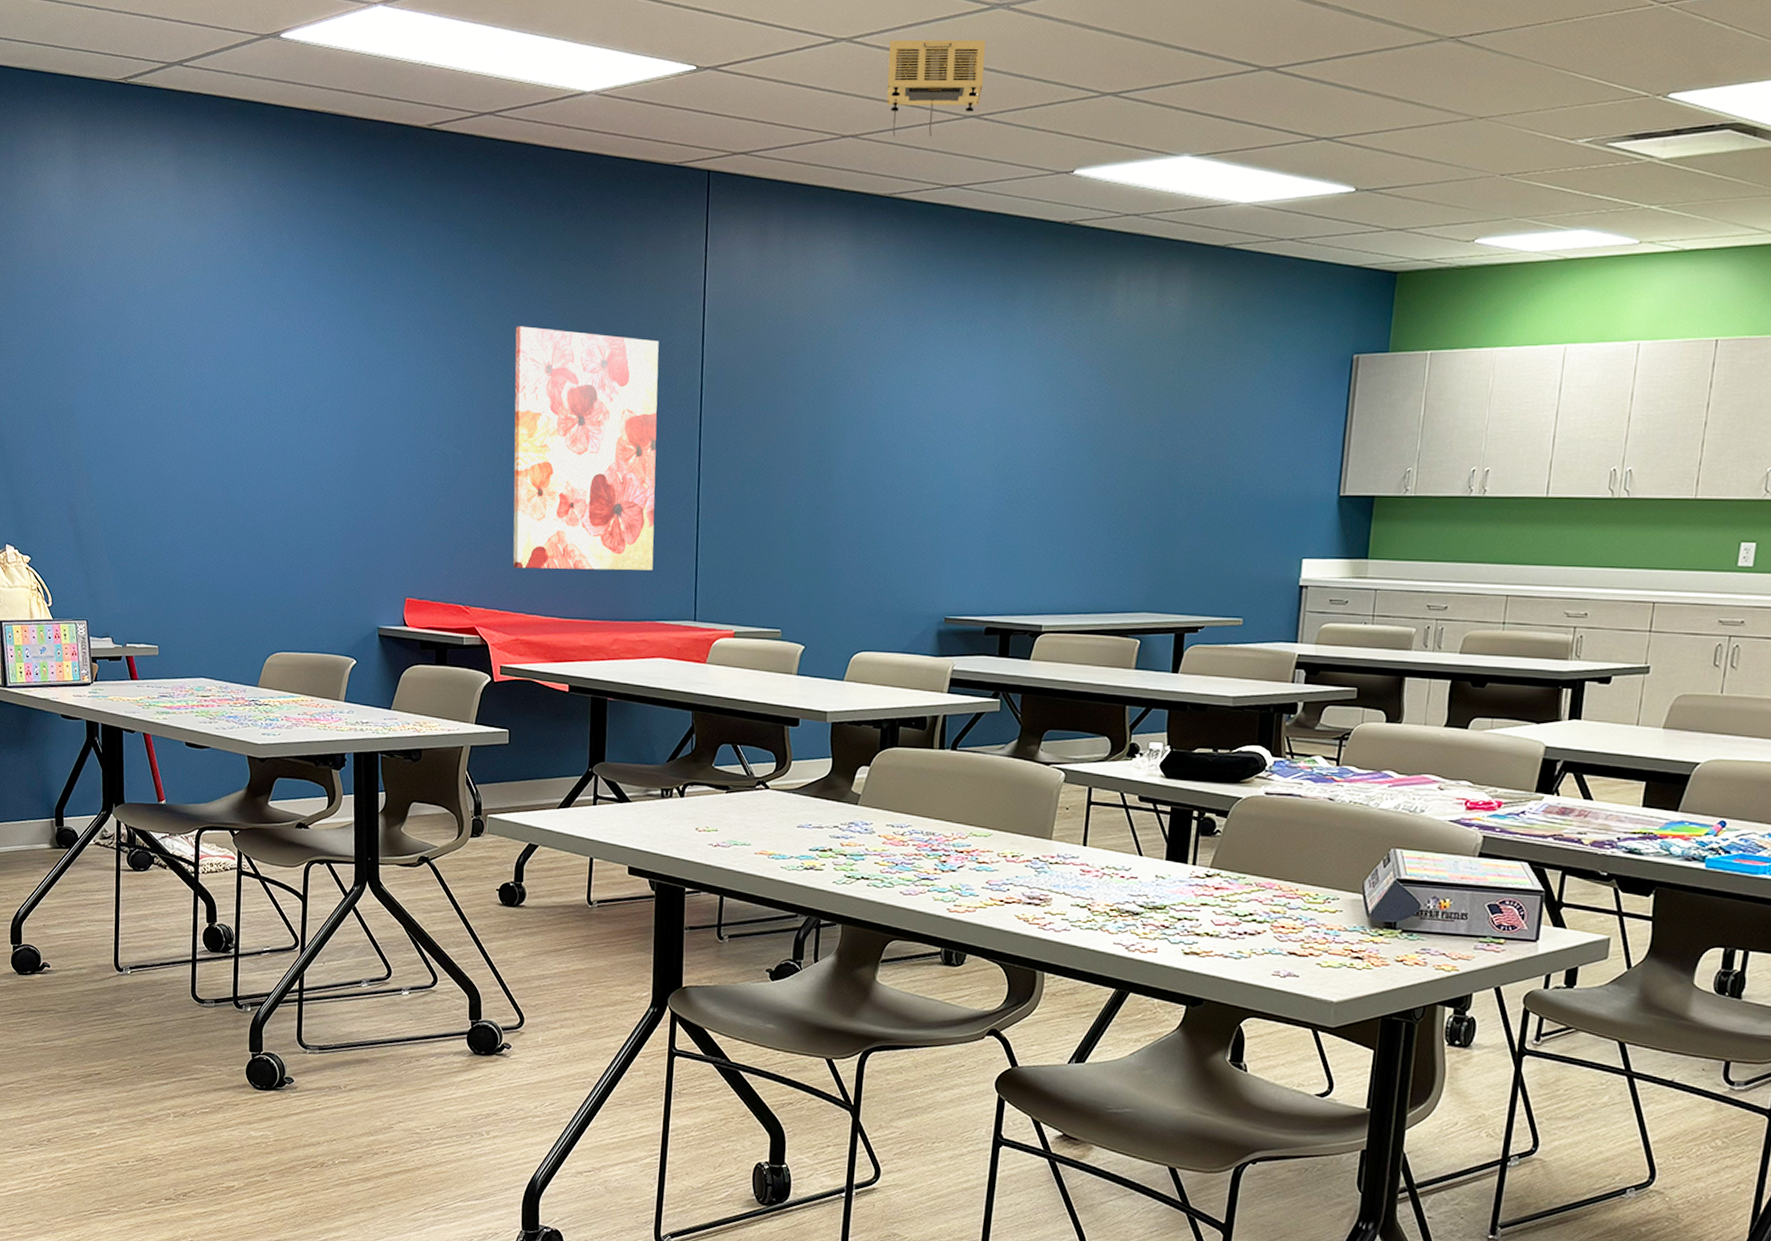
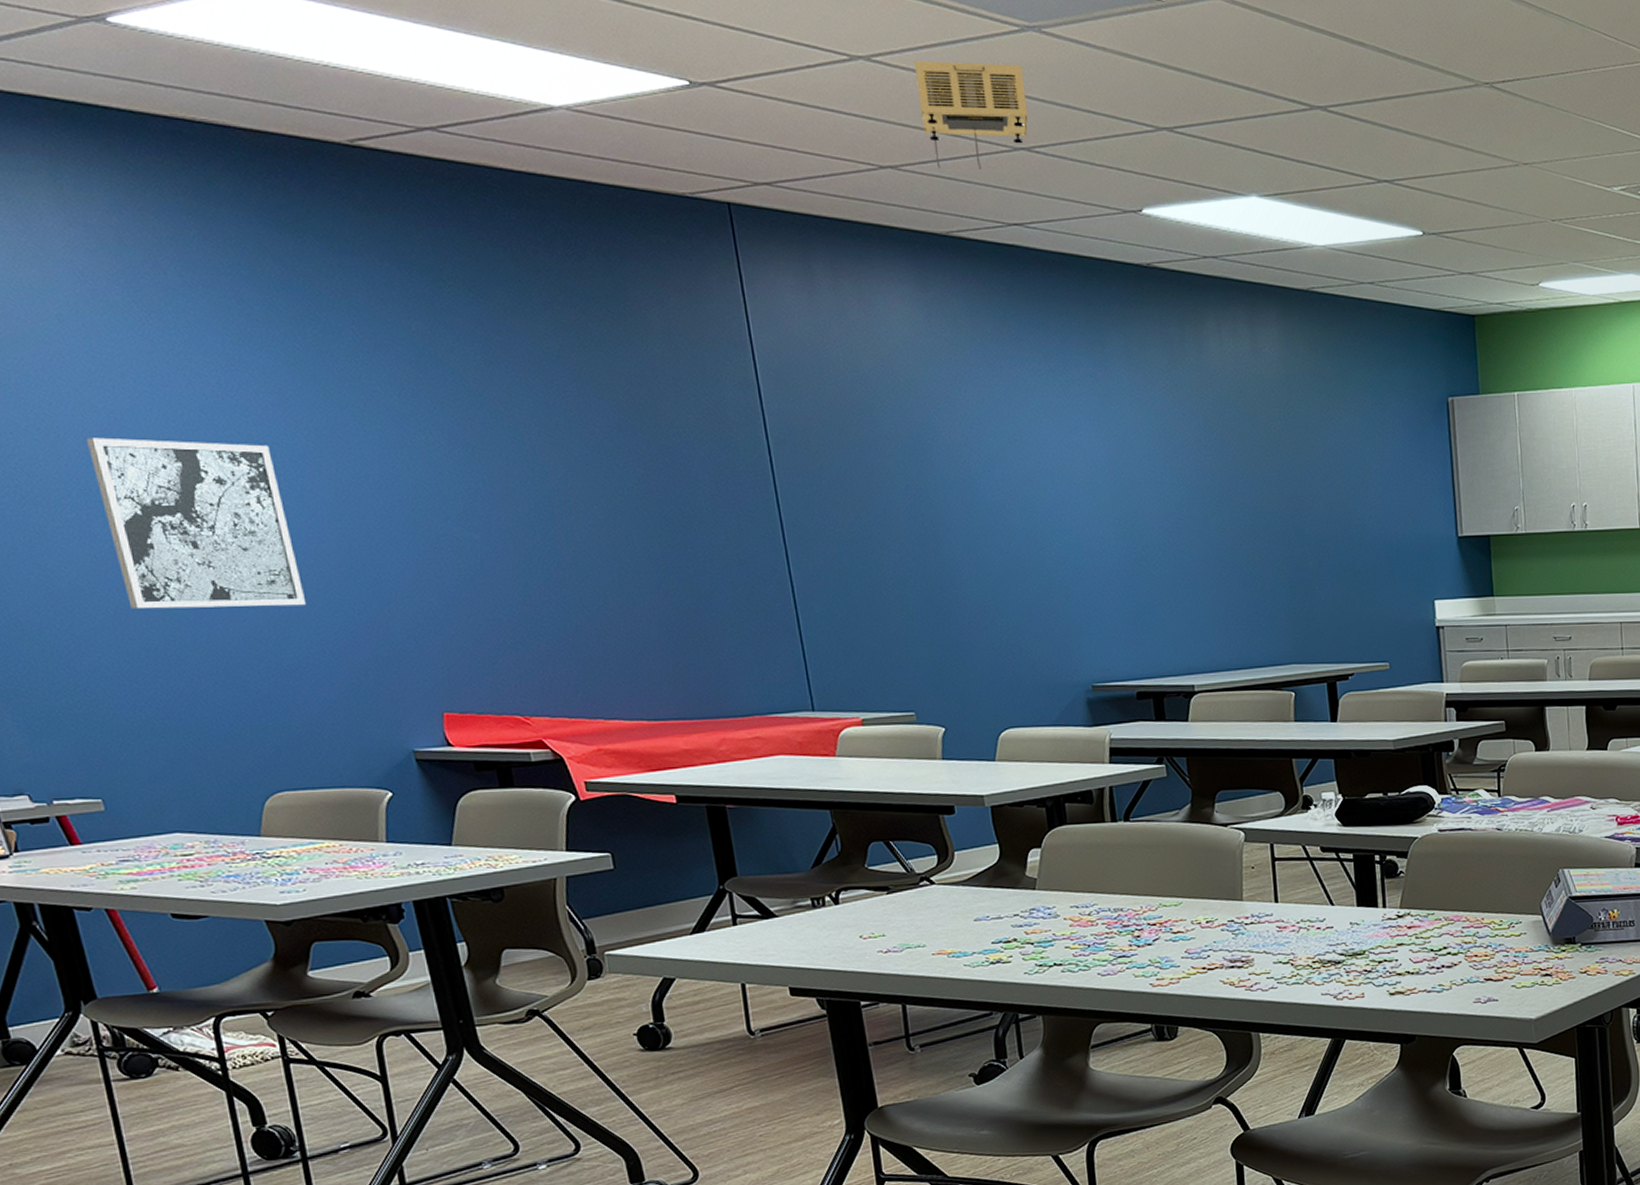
wall art: none [203,361,326,502] -> present [87,437,306,609]
wall art: present [513,326,659,571] -> none [521,385,752,668]

